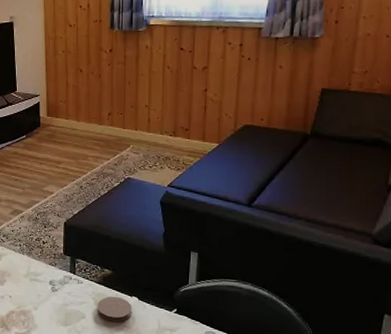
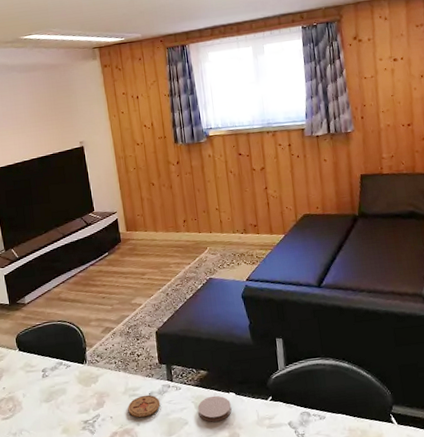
coaster: none [27,281,60,303] -> present [128,394,161,418]

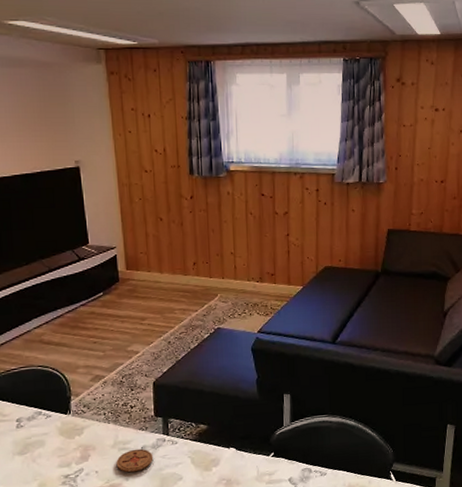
coaster: present [198,395,232,422] -> none [194,450,231,478]

